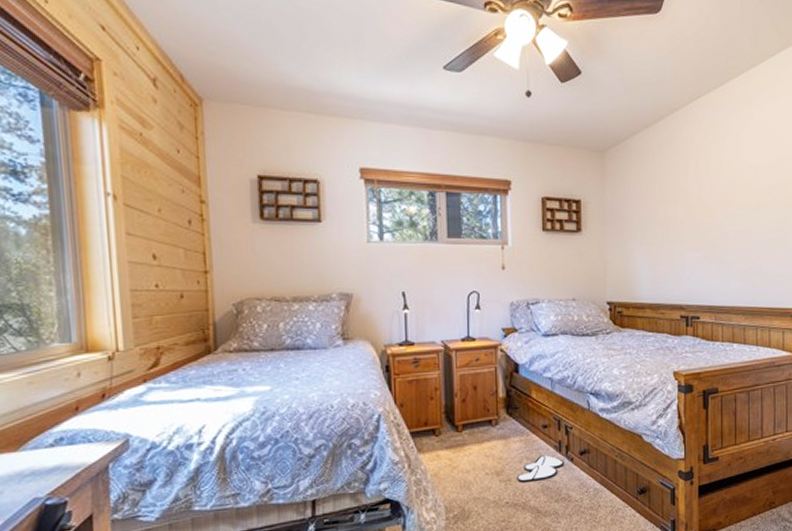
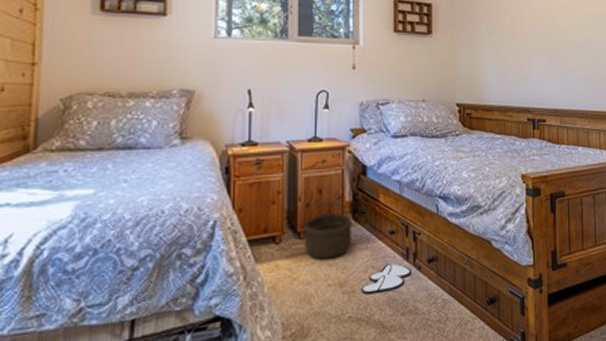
wicker basket: none [461,396,507,451] -> present [303,200,352,260]

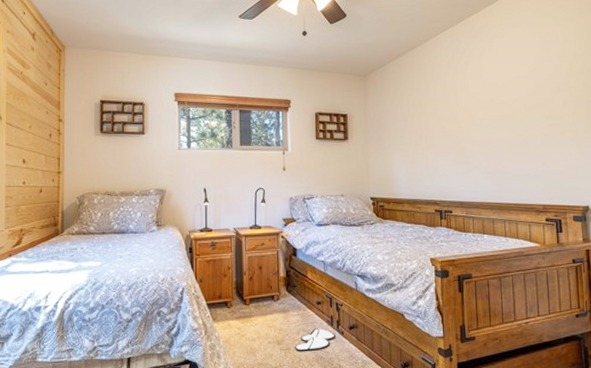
wicker basket: present [303,200,352,260] -> none [248,276,287,322]

